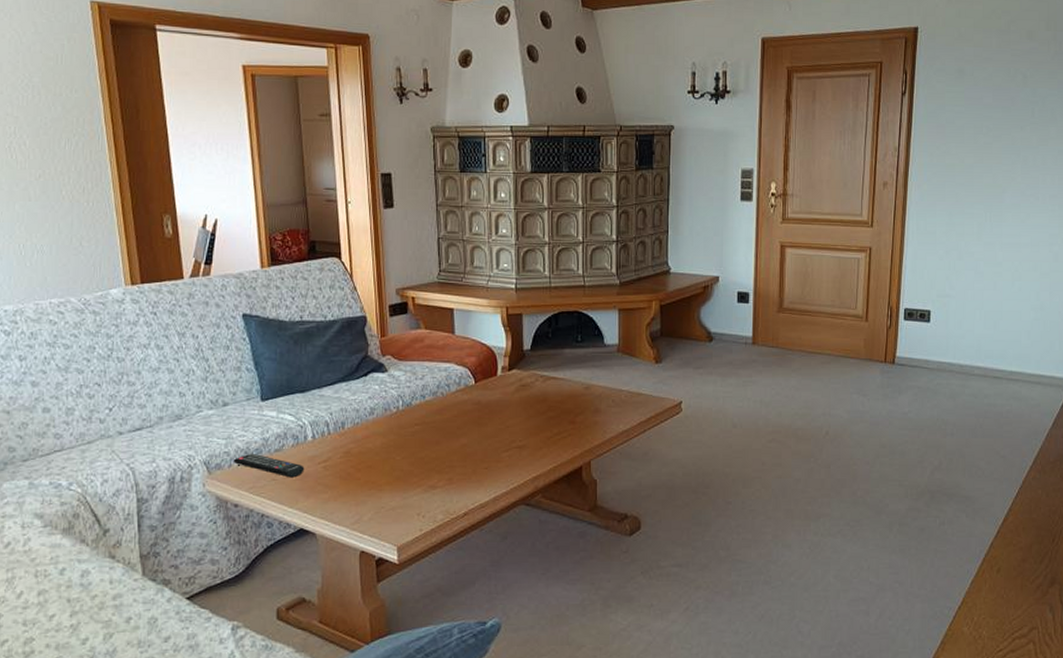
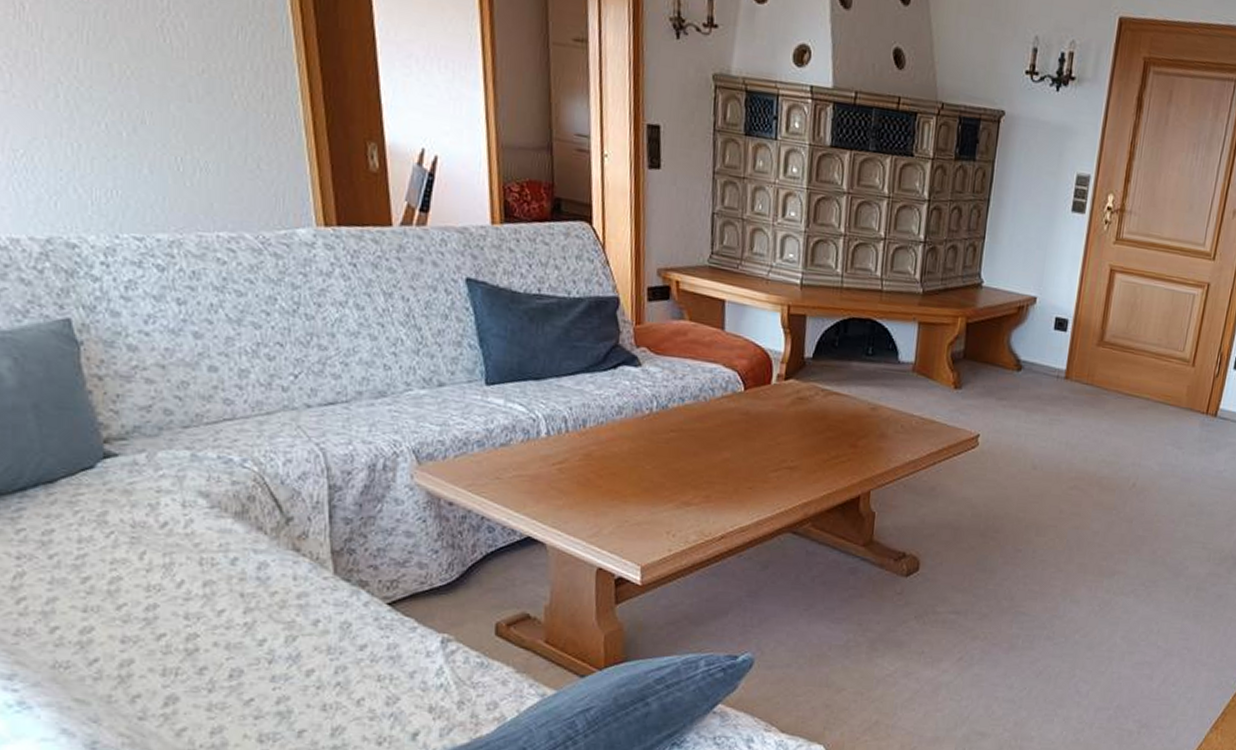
remote control: present [233,453,305,478] -> none [448,444,536,478]

